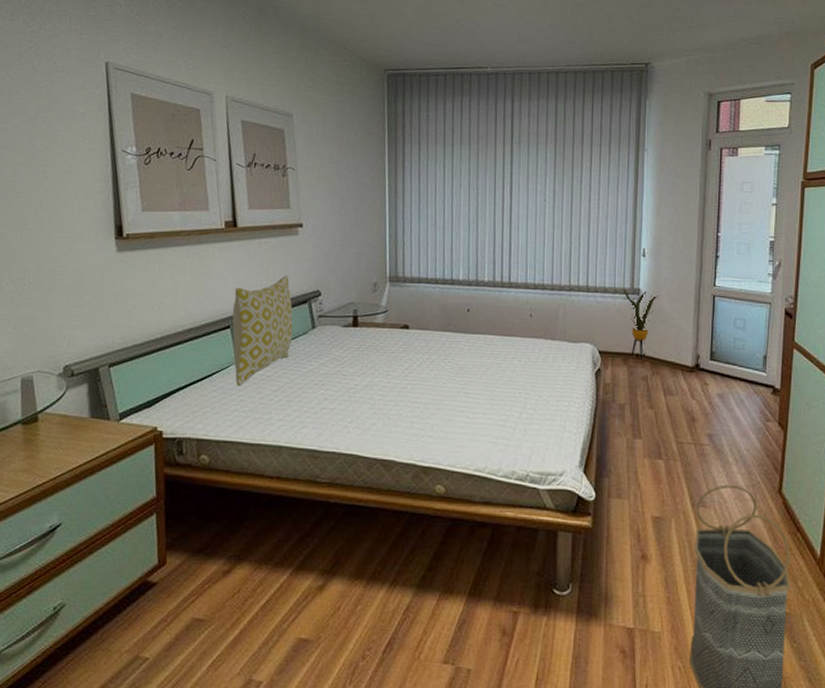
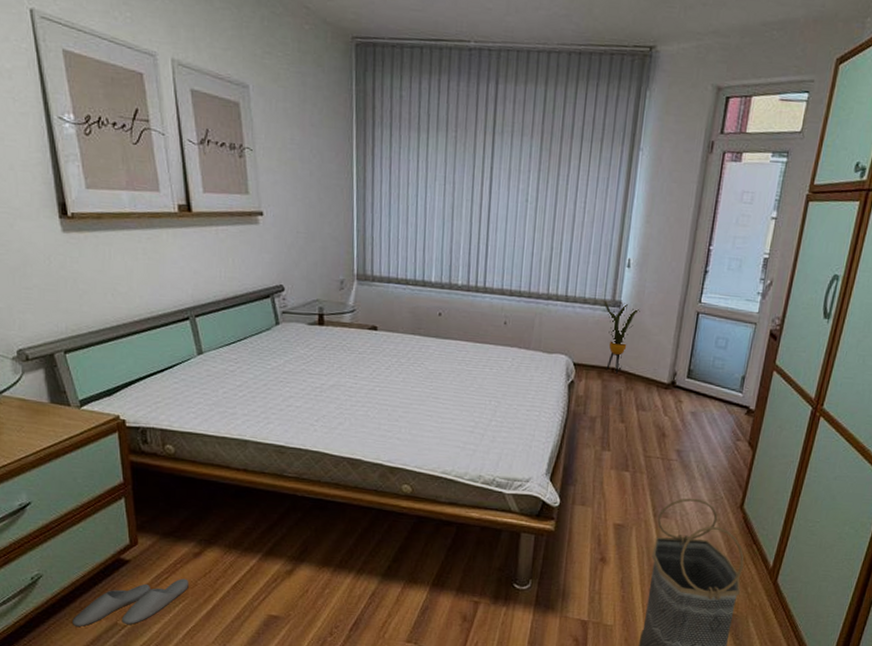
slippers: none [92,600,216,662] -> present [72,578,188,627]
pillow: present [232,275,293,387] -> none [192,266,256,380]

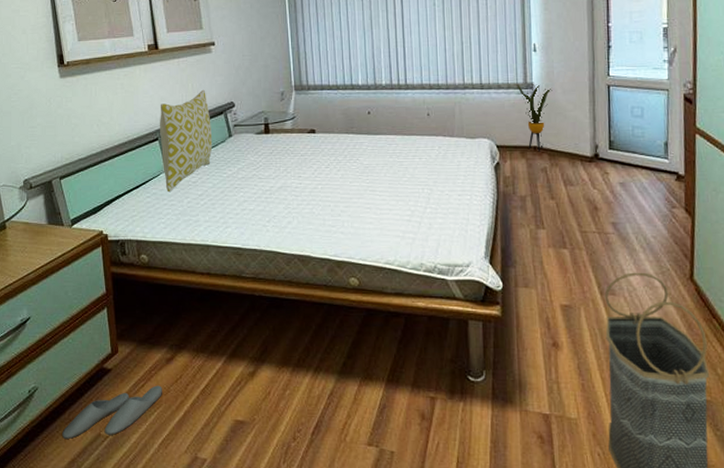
pillow: none [192,266,256,380] -> present [160,89,213,193]

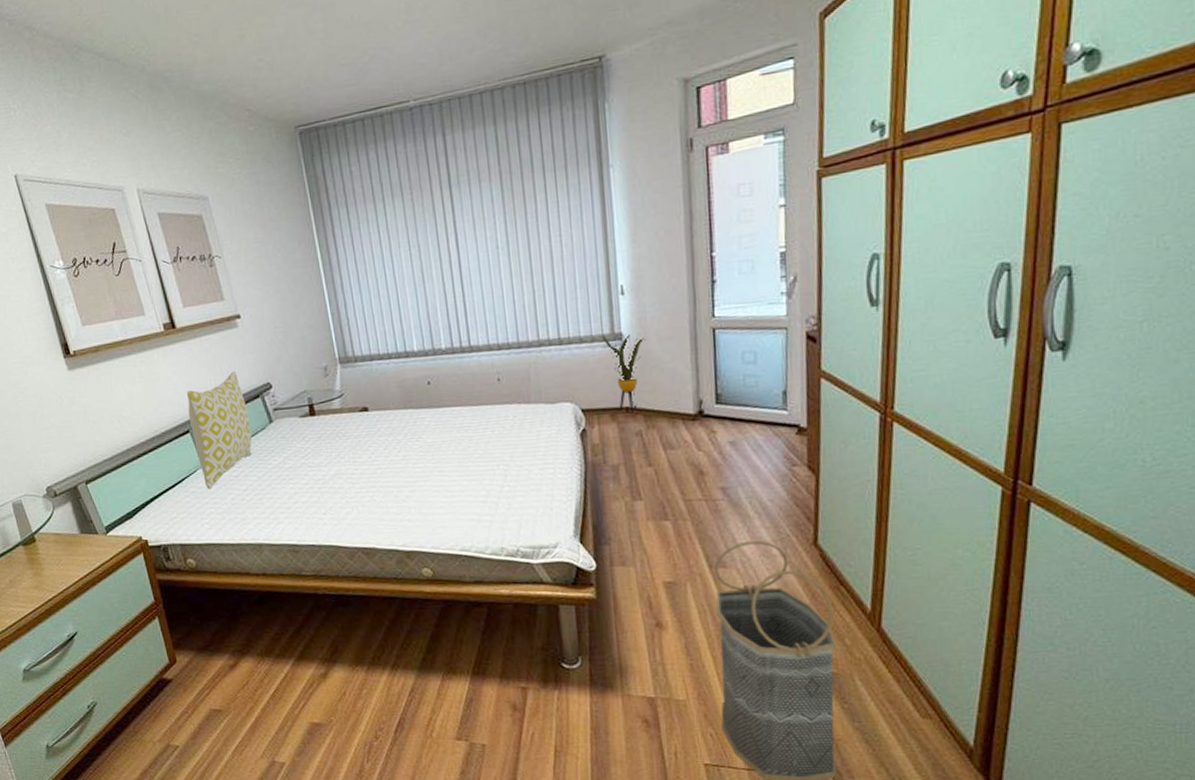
slippers: present [62,385,162,439] -> none [129,692,230,751]

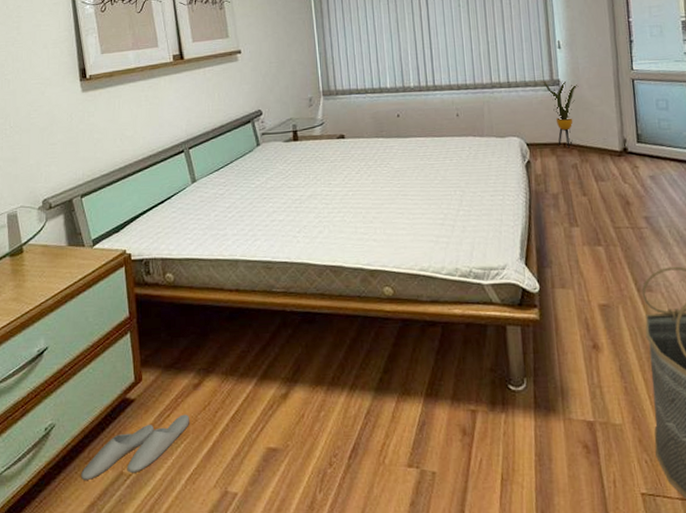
slippers: none [129,692,230,751] -> present [81,414,189,480]
pillow: present [186,371,252,490] -> none [185,98,240,207]

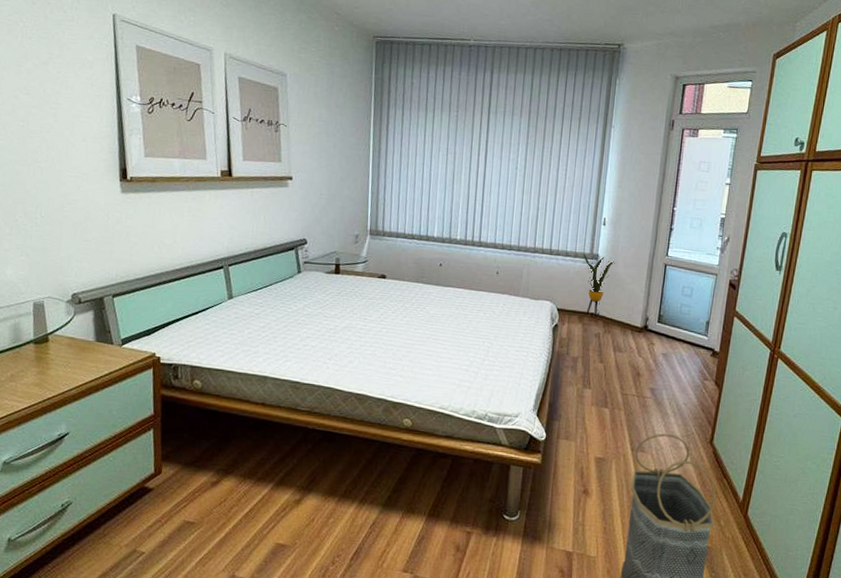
slippers: present [81,414,189,480] -> none [95,506,205,553]

